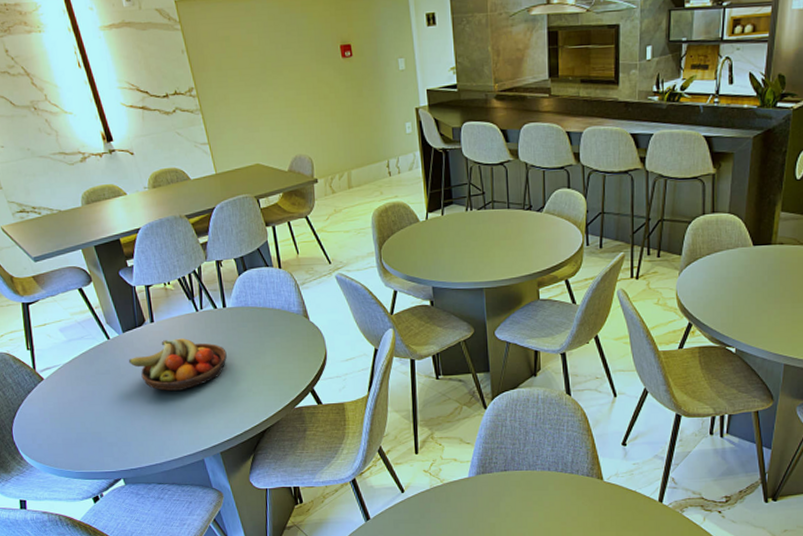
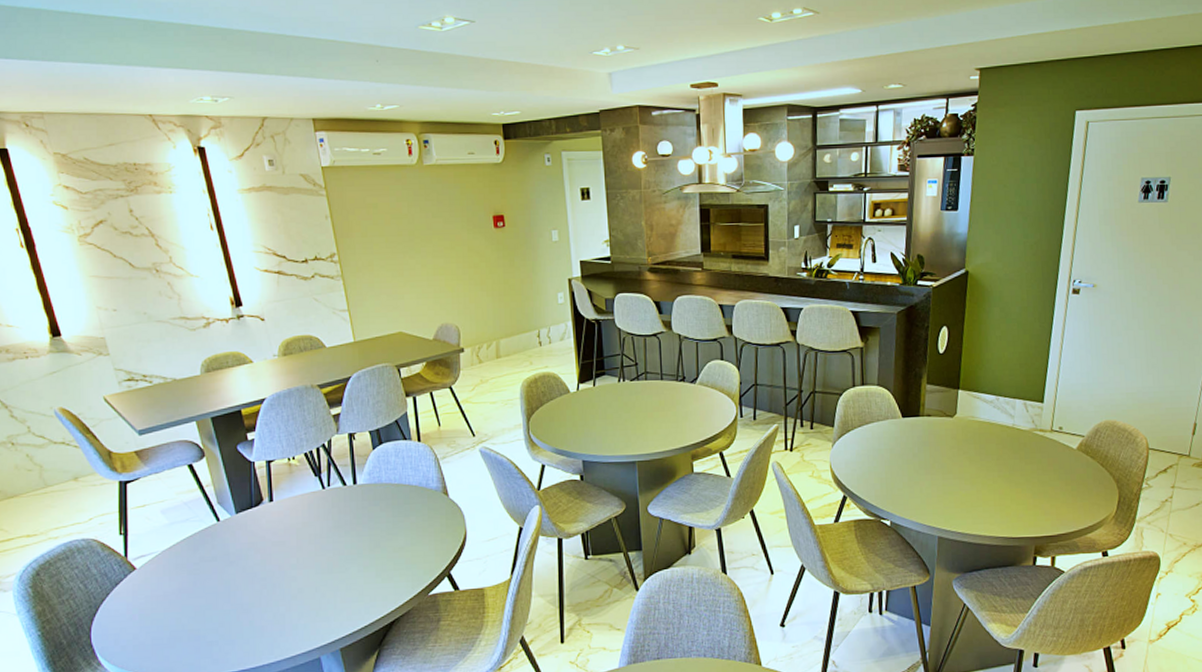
fruit bowl: present [128,338,227,391] -> none [239,519,354,579]

